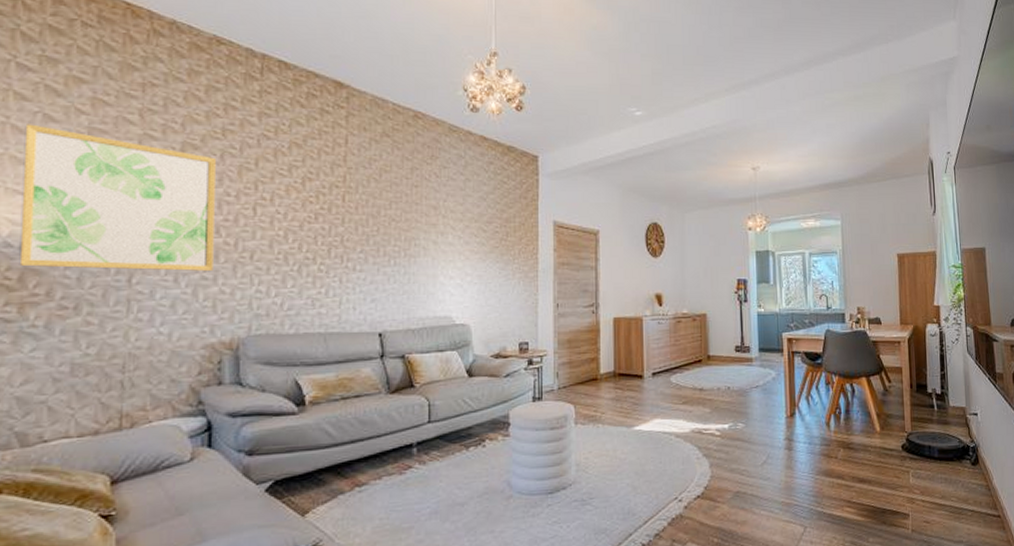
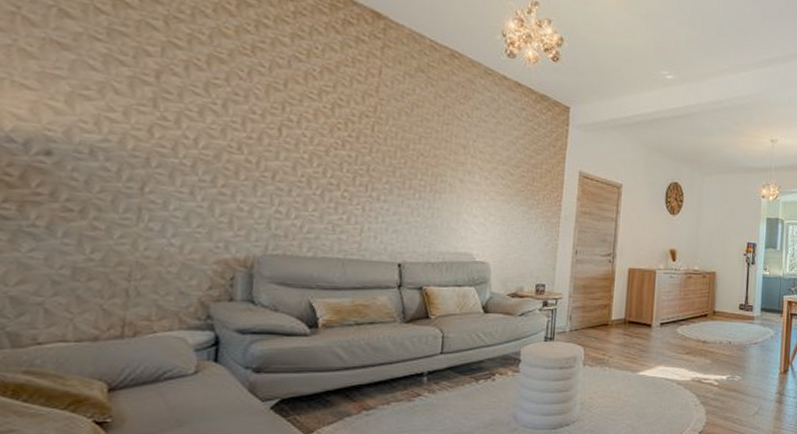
wall art: present [19,124,216,272] -> none [22,17,243,188]

